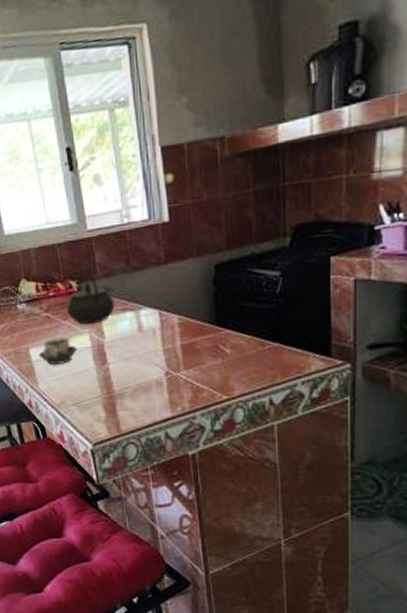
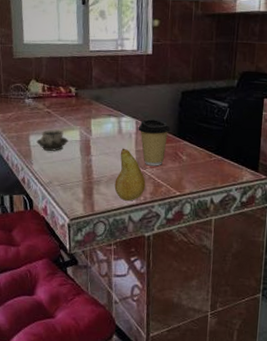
kettle: present [67,266,115,325] -> none [65,78,103,123]
fruit: none [142,348,182,415] -> present [114,148,146,201]
coffee cup: none [162,306,206,367] -> present [138,118,171,166]

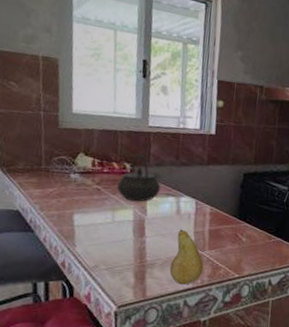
cup: present [37,129,69,151] -> none [82,208,120,232]
kettle: none [65,78,103,123] -> present [117,154,161,202]
coffee cup: present [138,118,171,166] -> none [197,199,231,248]

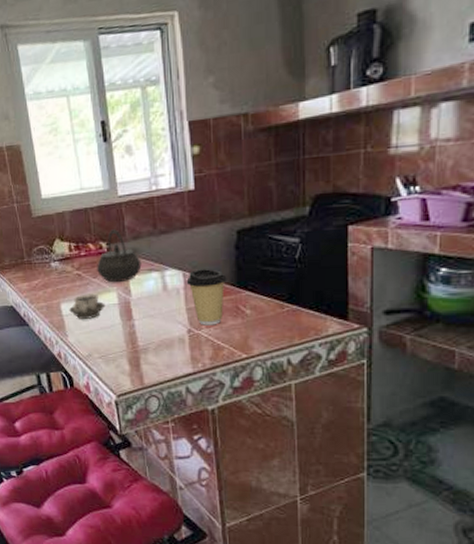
cup: none [82,208,120,232] -> present [69,293,106,319]
fruit: present [169,229,204,285] -> none [165,307,203,370]
coffee cup: none [197,199,231,248] -> present [186,268,227,326]

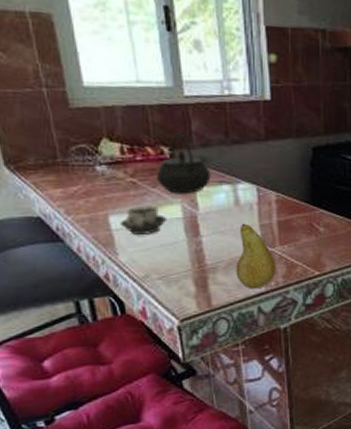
fruit: none [165,307,203,370] -> present [236,223,276,289]
coffee cup: present [186,268,227,326] -> none [260,183,302,243]

